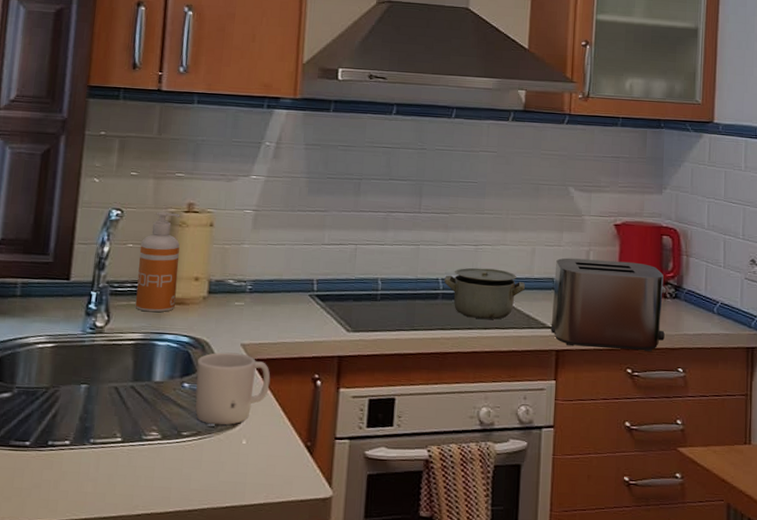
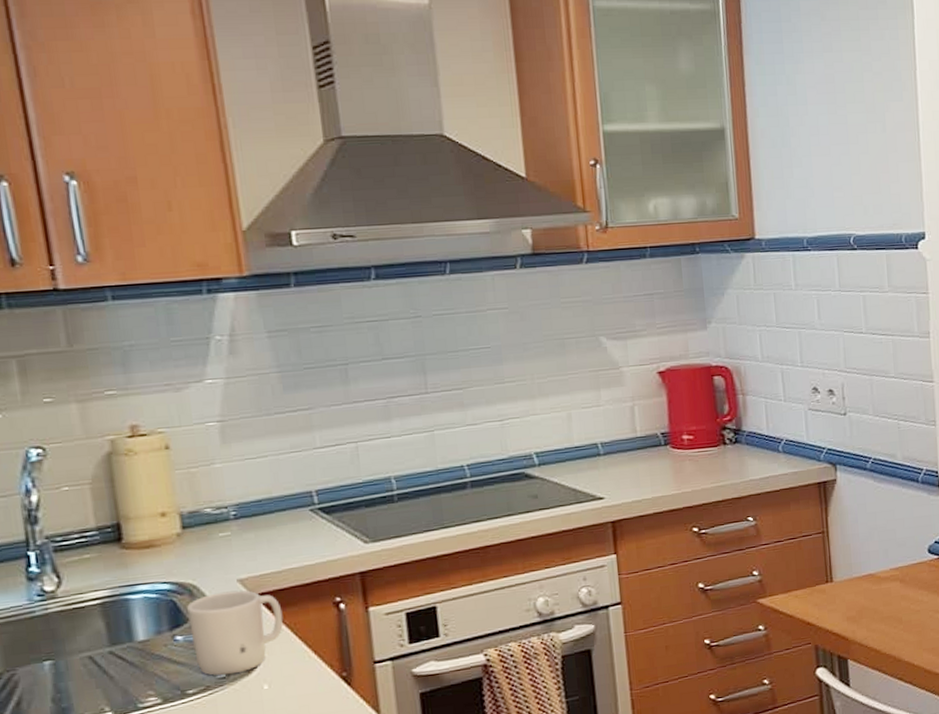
soap dispenser: present [135,212,180,313] -> none [78,440,143,564]
saucepan: present [444,267,525,320] -> none [470,443,566,503]
toaster: present [550,257,666,352] -> none [597,410,730,515]

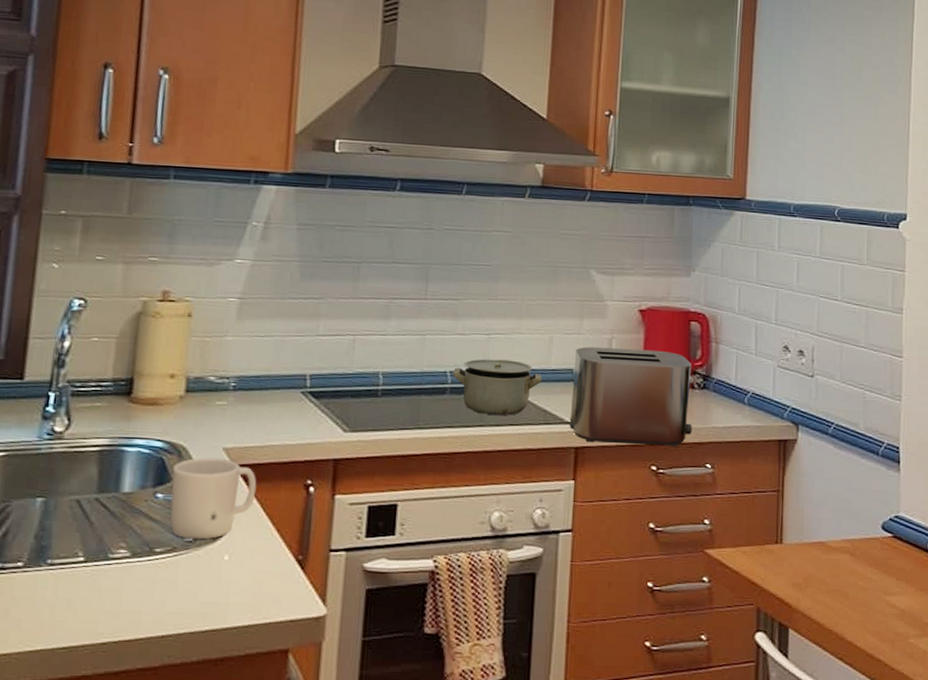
saucepan: none [470,443,566,503] -> present [453,359,542,415]
toaster: none [597,410,730,515] -> present [569,346,694,447]

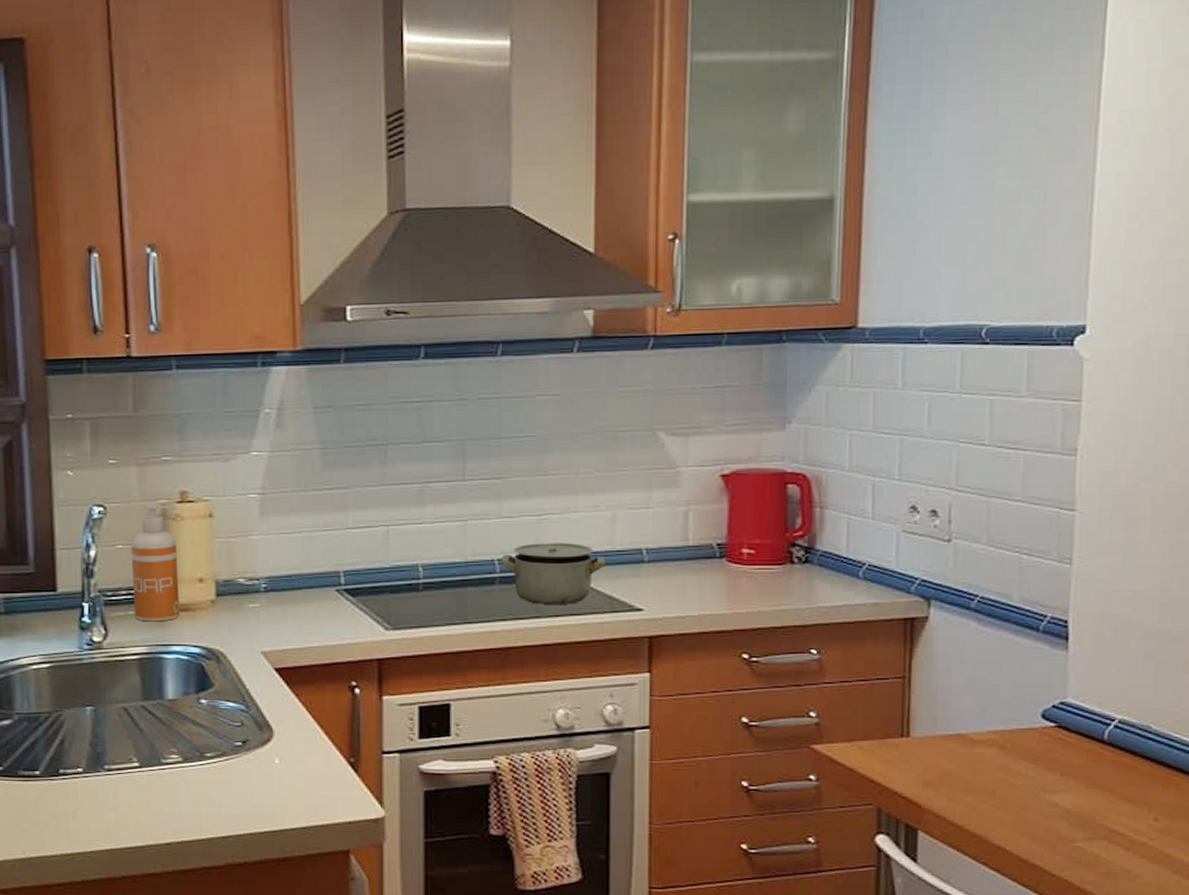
soap dispenser: none [100,301,154,415] -> present [130,504,179,622]
mug: present [170,457,257,540] -> none [213,662,300,744]
toaster: present [569,346,694,447] -> none [640,521,793,631]

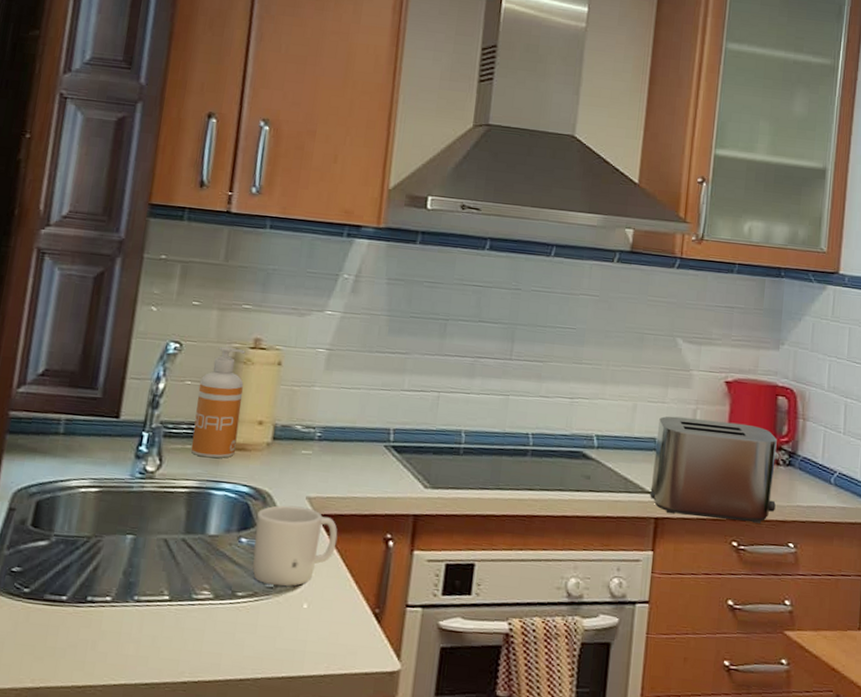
mug: none [213,662,300,744] -> present [252,505,338,587]
saucepan: present [501,543,605,604] -> none [535,422,624,481]
toaster: none [640,521,793,631] -> present [650,416,780,524]

